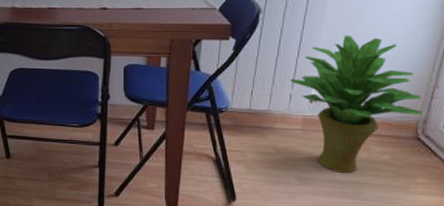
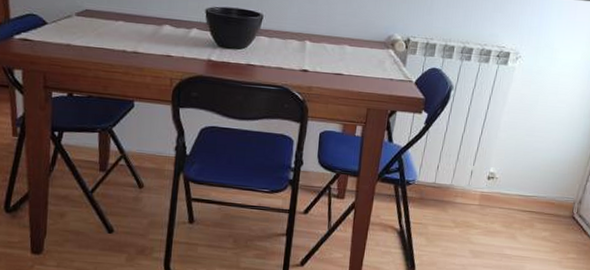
potted plant: present [290,35,423,173] -> none [473,117,579,248]

